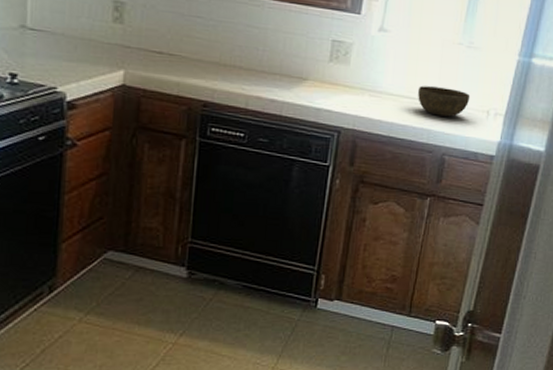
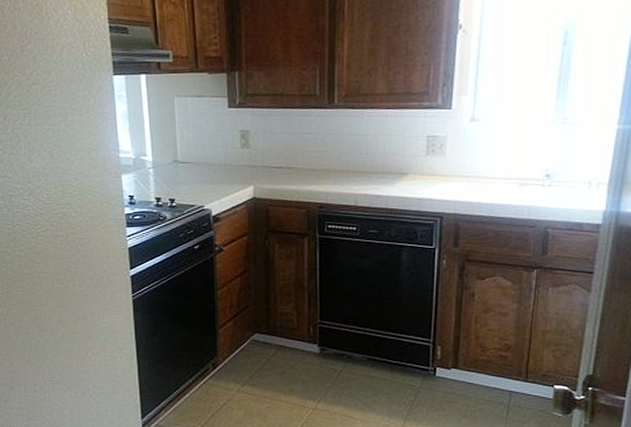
bowl: present [418,85,471,117] -> none [515,165,569,192]

